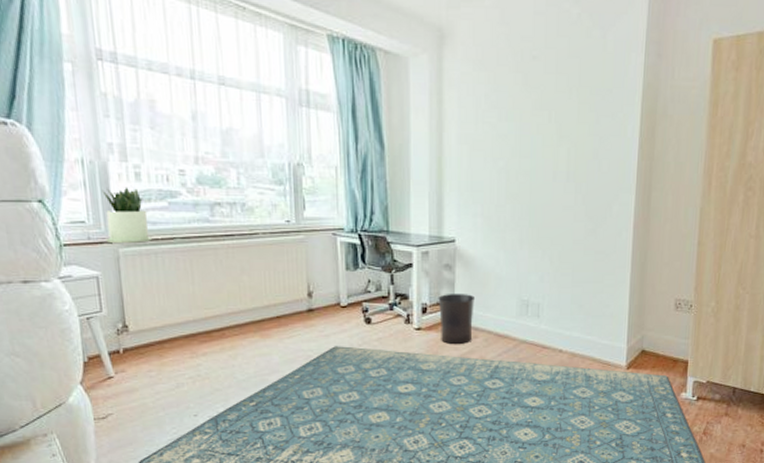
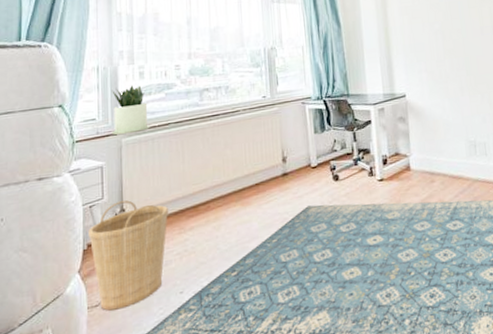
basket: none [88,317,179,424] -> present [88,200,169,311]
waste bin: present [438,294,476,344] -> none [396,141,430,191]

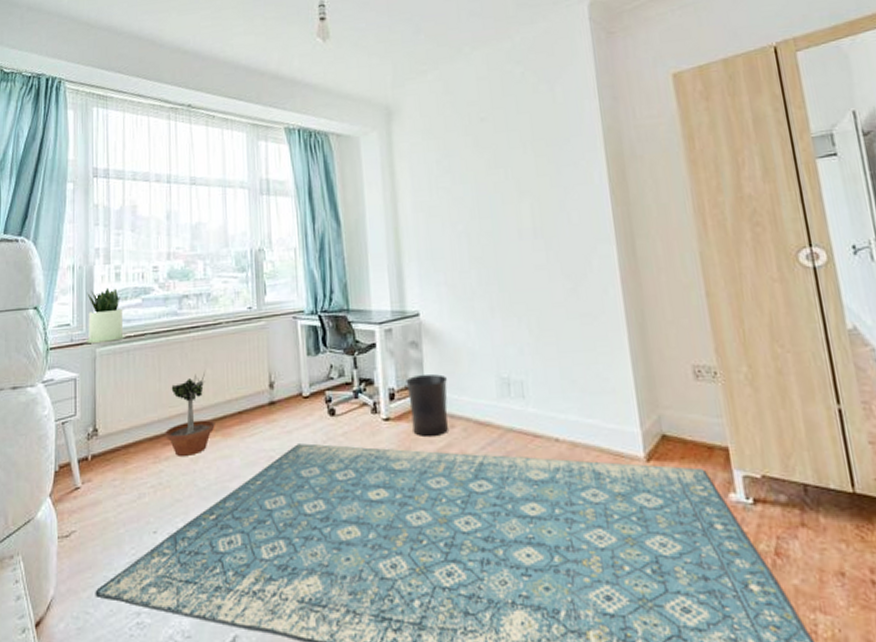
basket: present [88,200,169,311] -> none [60,419,144,544]
potted tree: none [189,151,235,226] -> present [165,370,215,456]
waste bin: none [396,141,430,191] -> present [406,374,448,436]

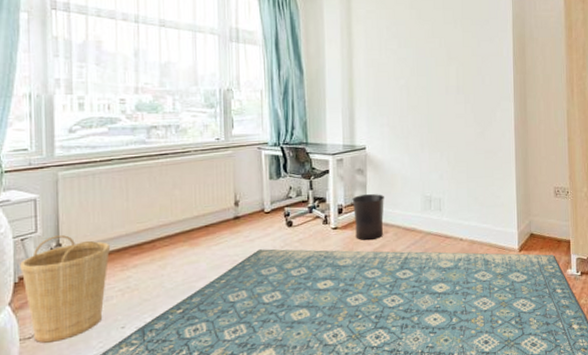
basket: none [60,419,144,544] -> present [20,235,111,343]
planter: present [84,287,127,345] -> none [45,116,92,168]
potted tree: present [165,370,215,456] -> none [133,191,183,264]

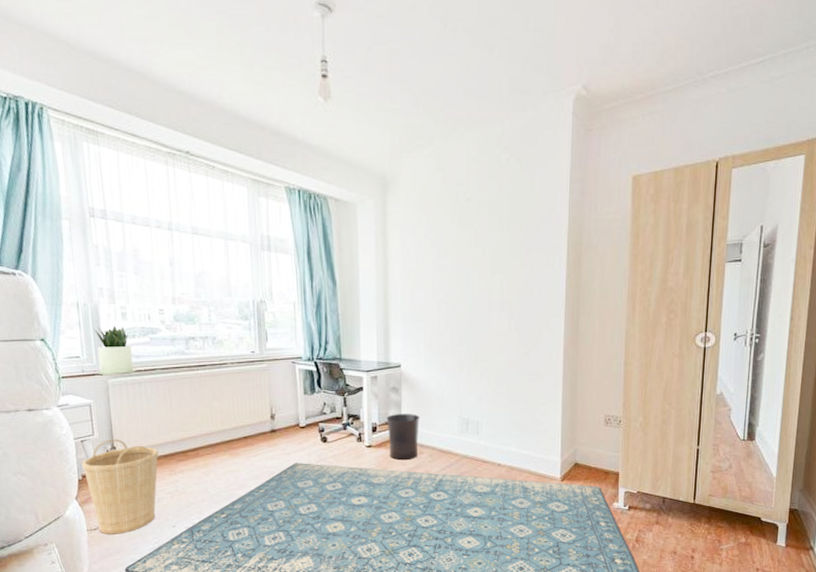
planter: none [45,116,92,168] -> present [94,325,137,376]

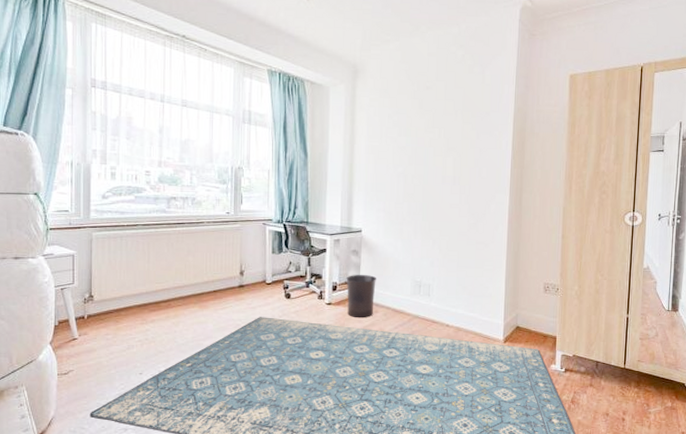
basket: present [82,439,159,535] -> none [60,288,133,379]
planter: present [94,325,137,376] -> none [82,184,120,229]

